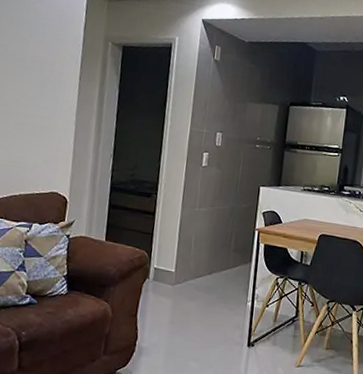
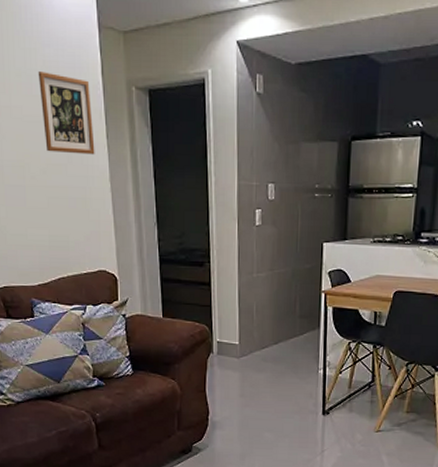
picture frame: none [22,20,72,92] -> present [38,71,95,155]

